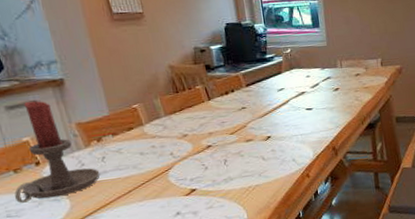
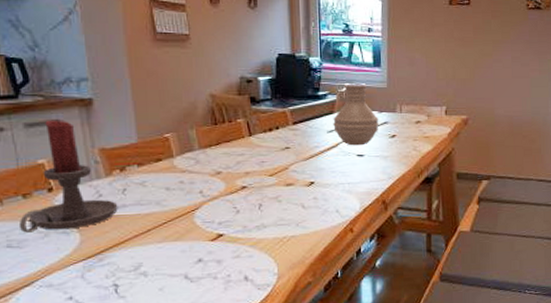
vase: none [281,44,323,101] -> present [333,83,379,146]

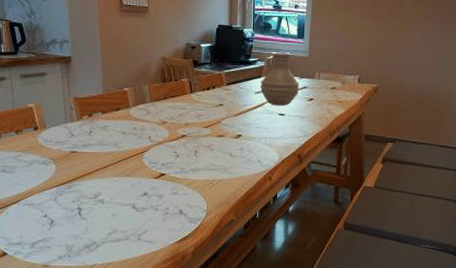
candle holder: present [20,120,118,233] -> none [12,72,85,161]

